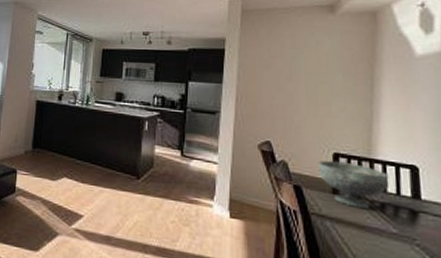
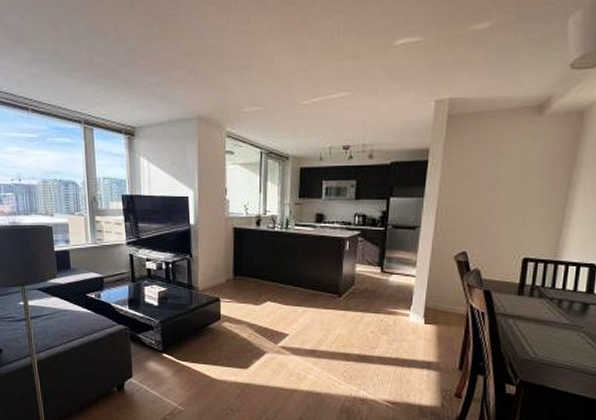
decorative bowl: present [318,160,390,210] -> none [508,265,570,306]

